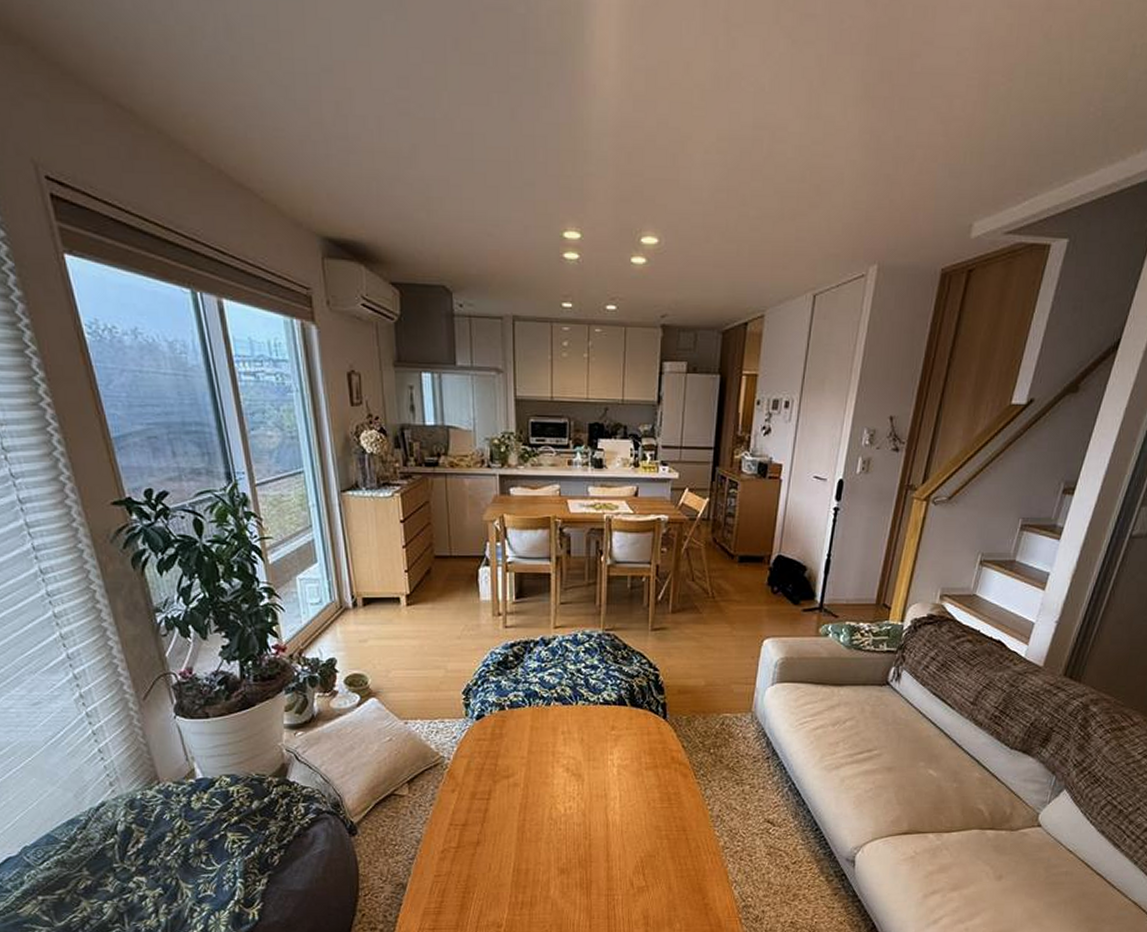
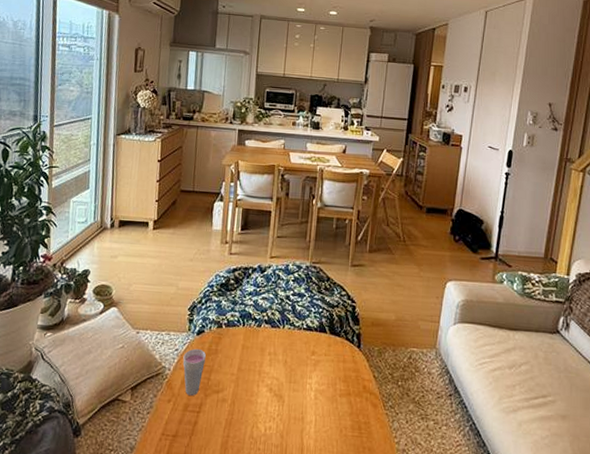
cup: none [463,734,489,783] -> present [182,348,206,396]

